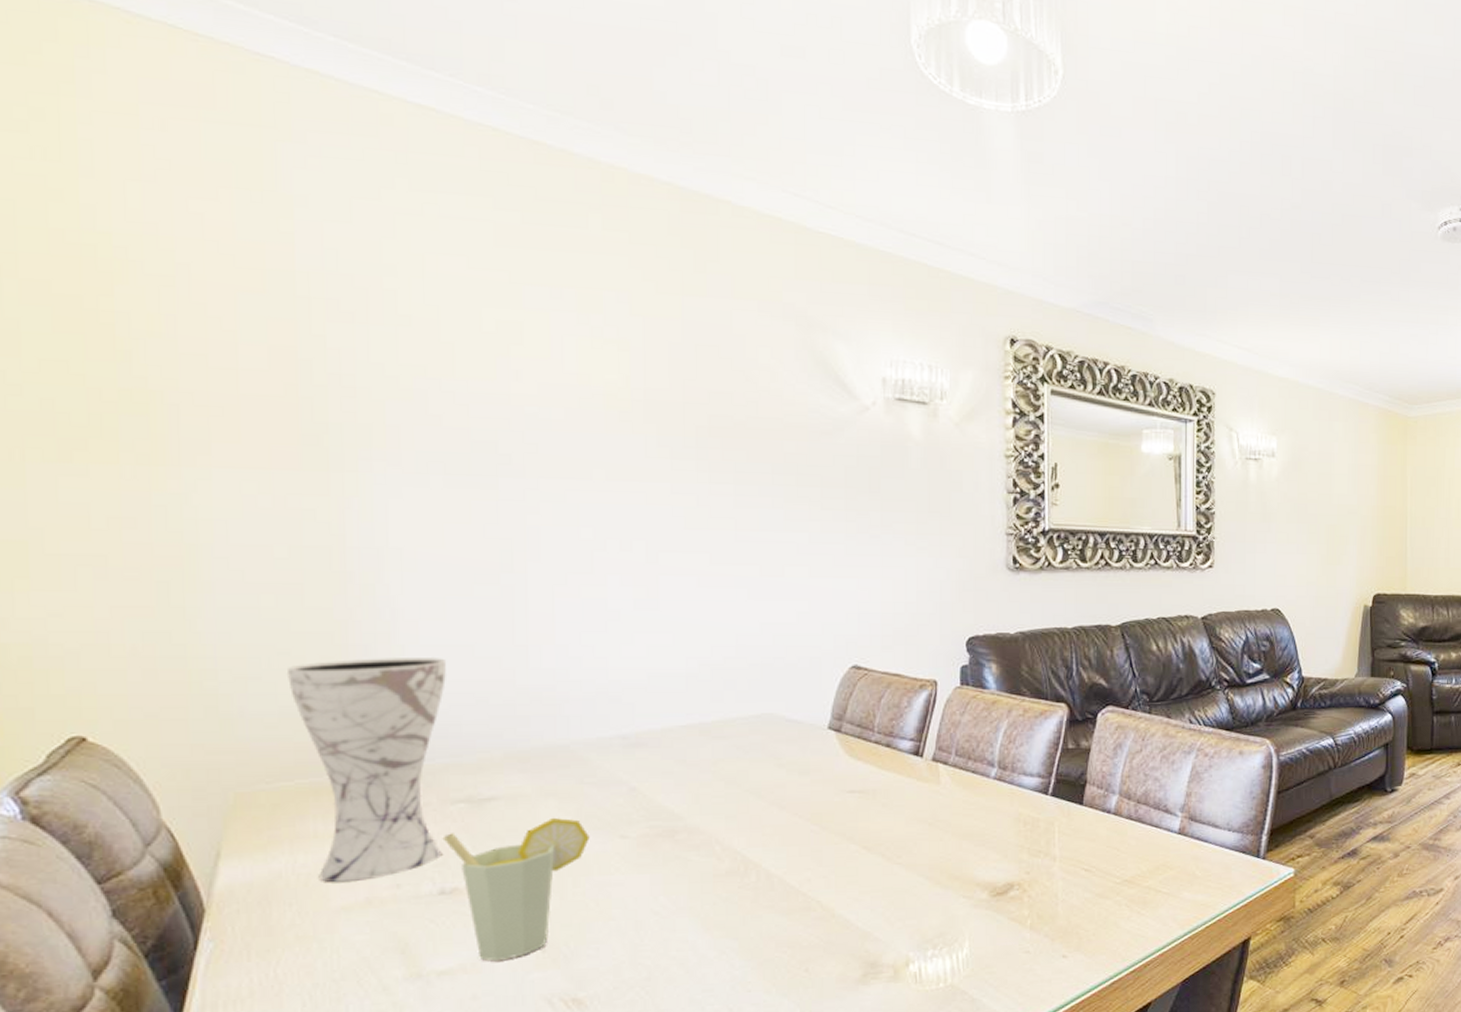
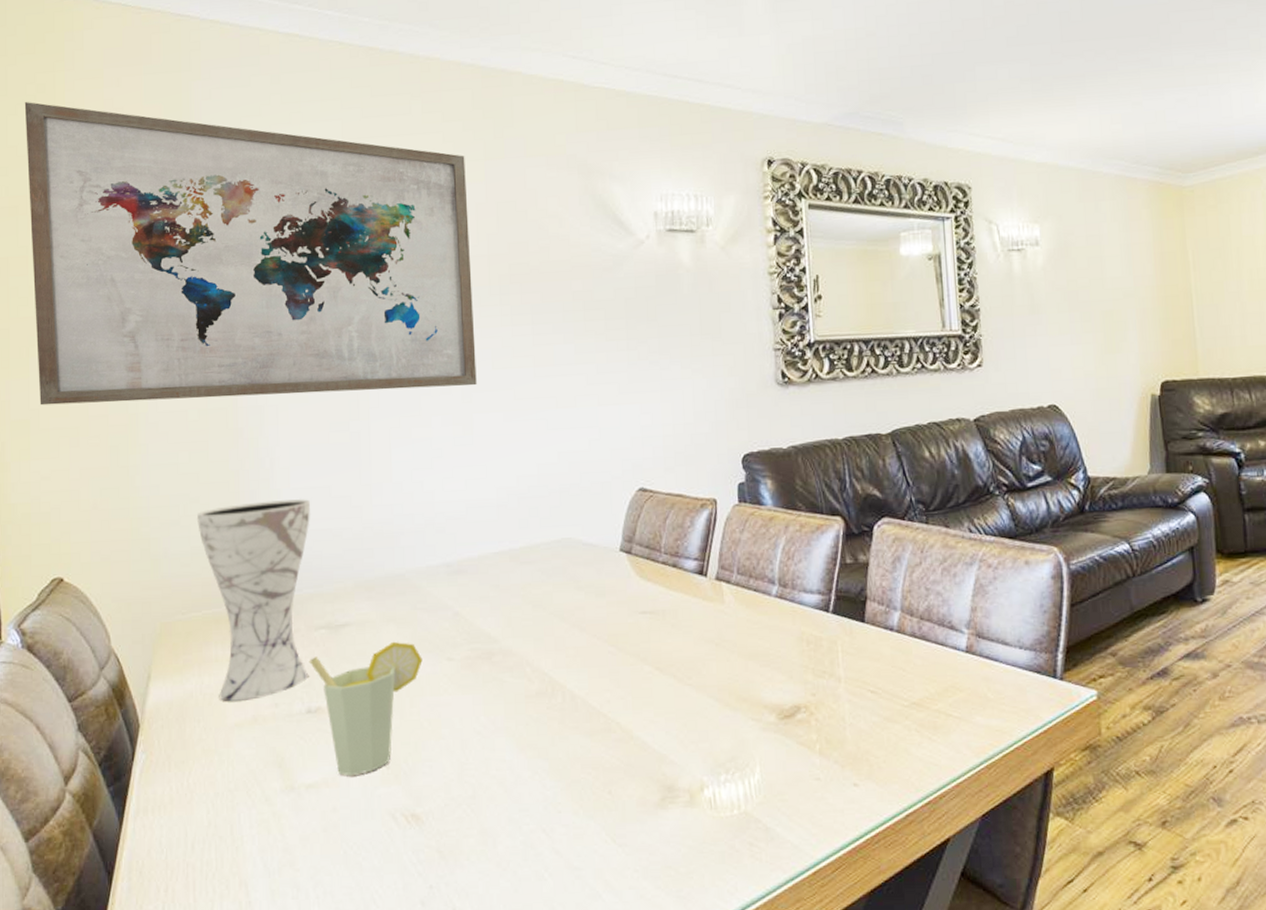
wall art: none [9,128,665,545] -> present [24,102,477,406]

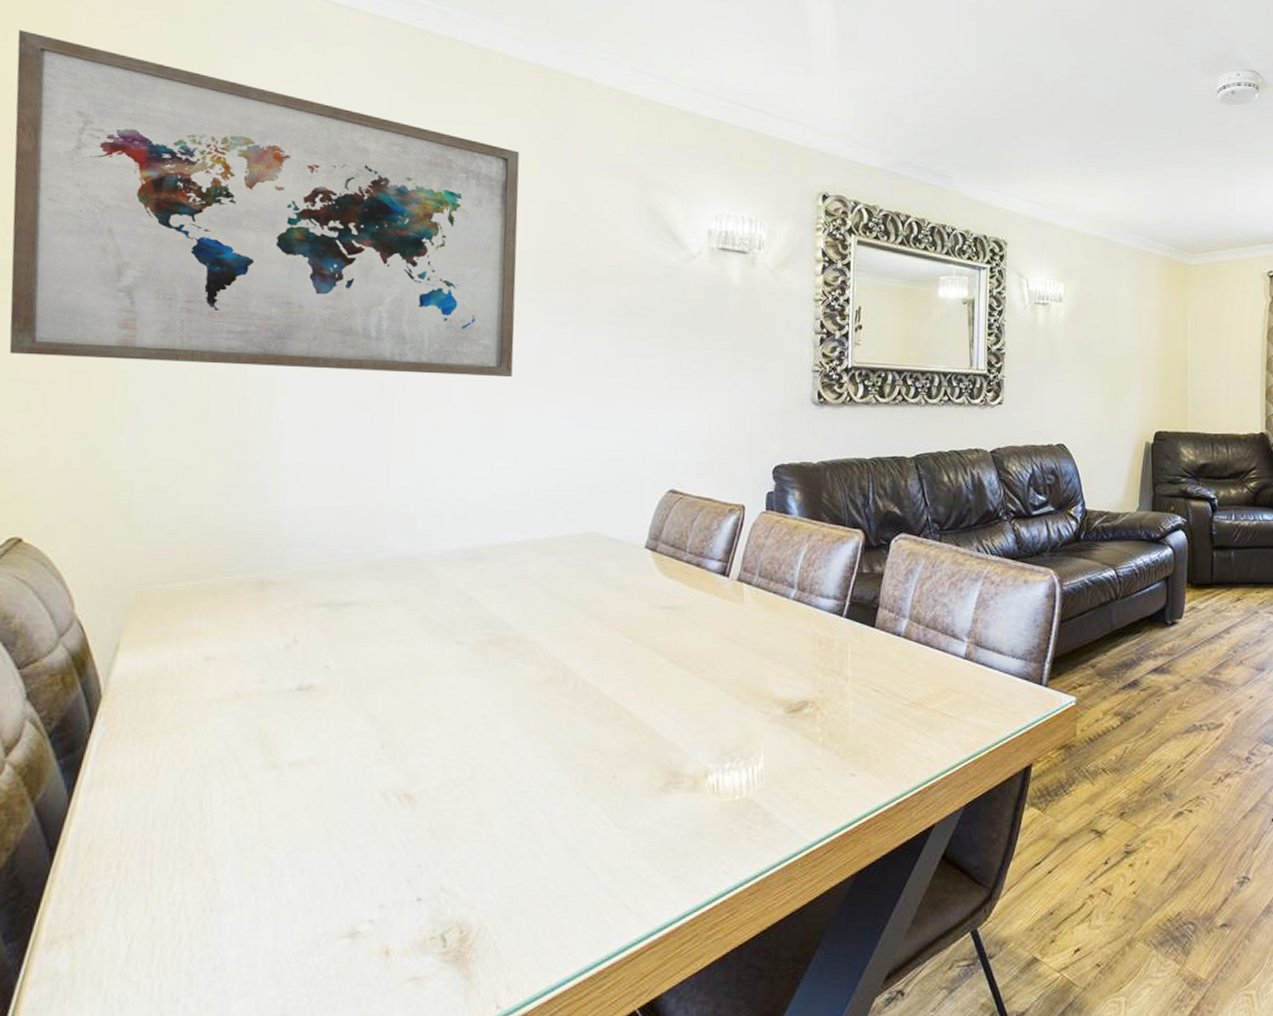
vase: present [196,498,310,702] -> none [188,474,320,676]
cup: present [309,641,423,777] -> none [304,622,430,755]

